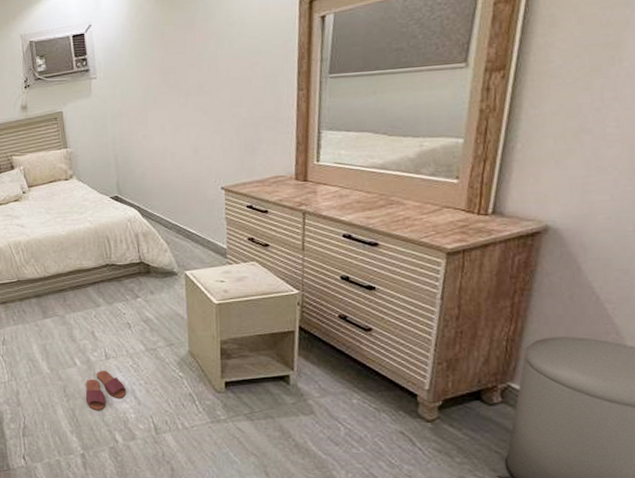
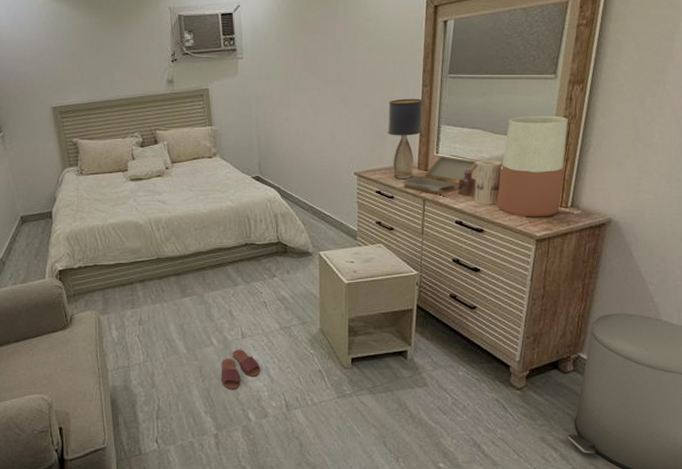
table lamp: none [258,103,299,192] -> present [388,98,423,180]
jewelry box: none [279,164,369,208] -> present [404,156,478,196]
perfume bottle: none [344,175,368,208] -> present [458,167,476,197]
candle: none [365,165,400,216] -> present [474,160,503,205]
vase: none [393,110,486,228] -> present [496,115,569,218]

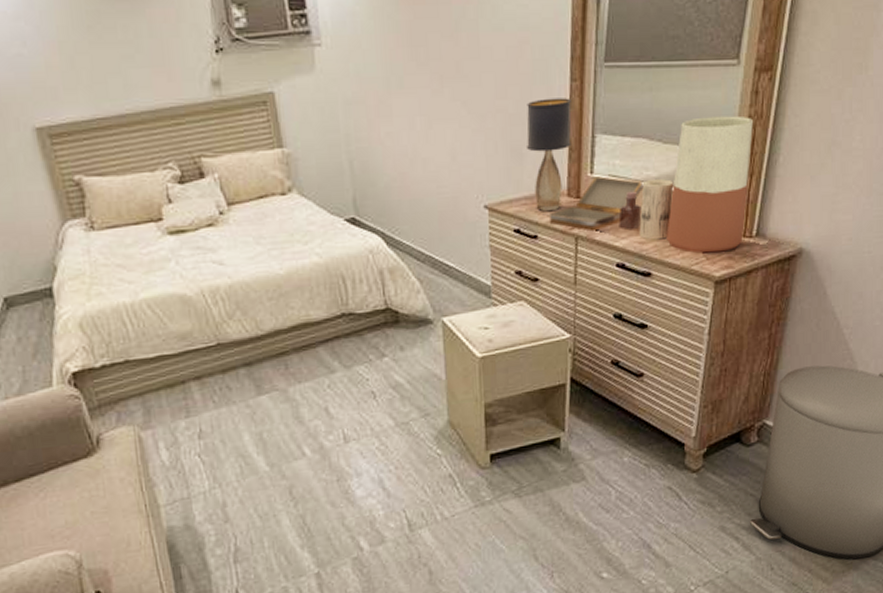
slippers: present [222,349,261,389] -> none [319,458,373,512]

